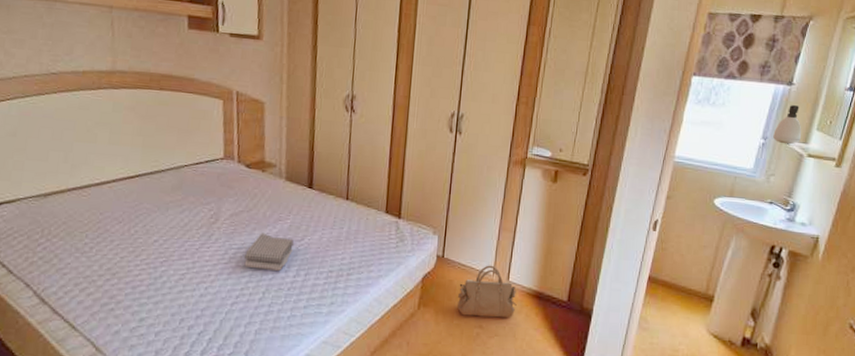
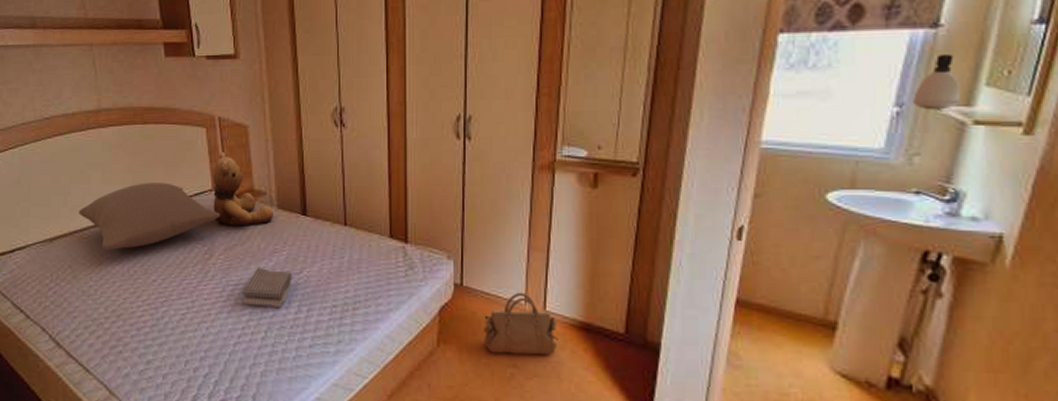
pillow: none [80,146,229,209] -> present [79,182,220,250]
teddy bear: none [223,123,282,195] -> present [213,151,273,227]

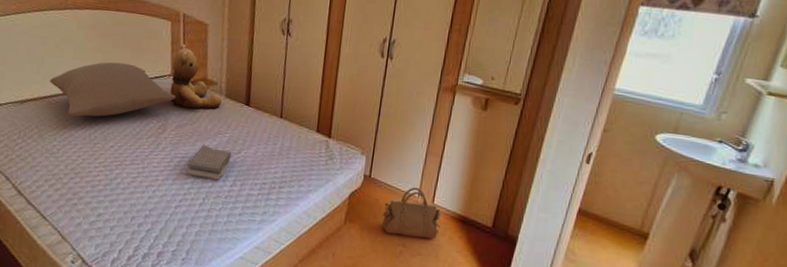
soap dispenser: present [913,55,961,110] -> none [728,39,763,81]

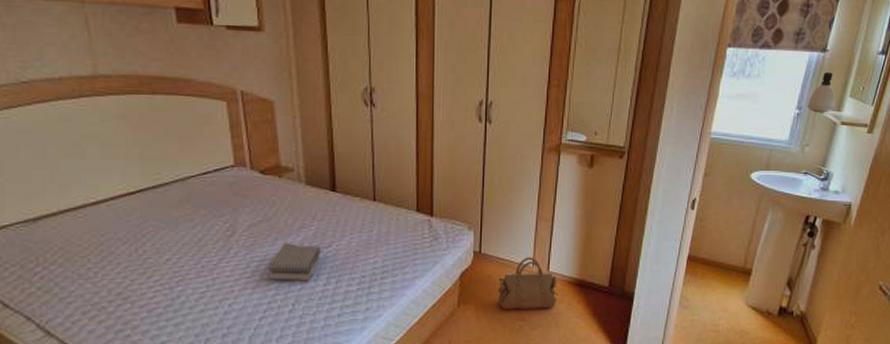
pillow: present [50,62,175,117] -> none [72,157,243,229]
teddy bear: present [170,43,222,110] -> none [235,126,301,203]
soap dispenser: none [728,39,763,81] -> present [808,72,836,113]

